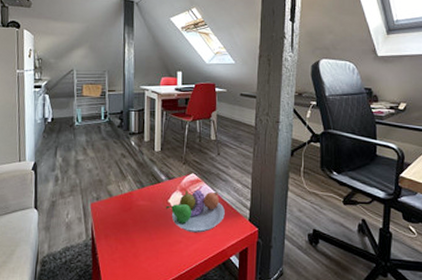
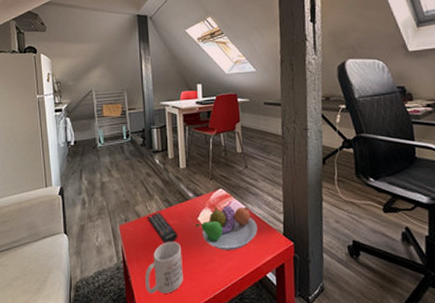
mug: none [112,222,151,272] -> present [145,242,183,293]
remote control: none [118,192,149,223] -> present [147,212,179,243]

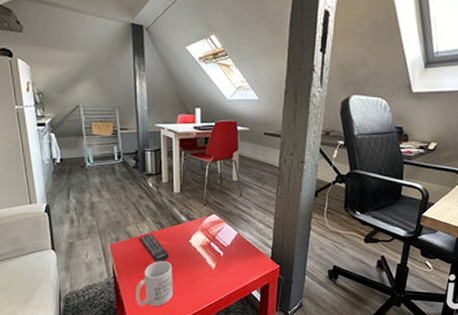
fruit bowl: present [195,205,257,250] -> none [186,230,247,271]

